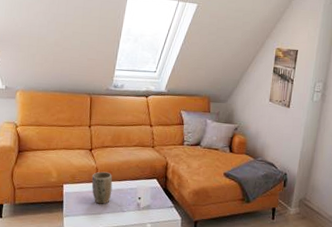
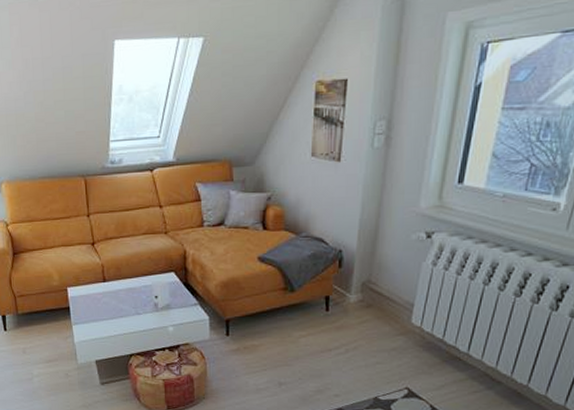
plant pot: present [91,171,113,204] -> none [98,268,123,307]

